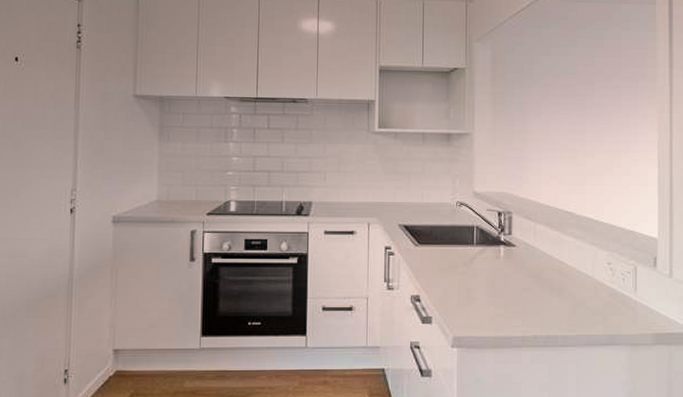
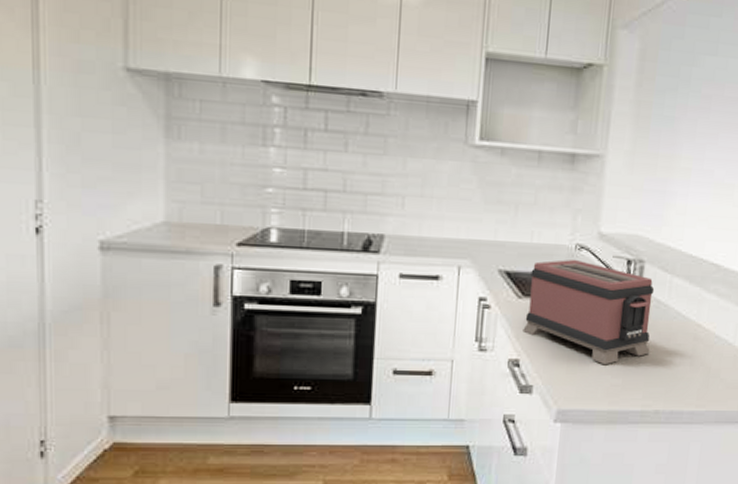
toaster: none [421,213,524,298] -> present [522,259,655,365]

